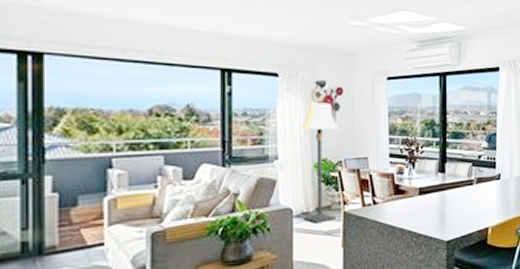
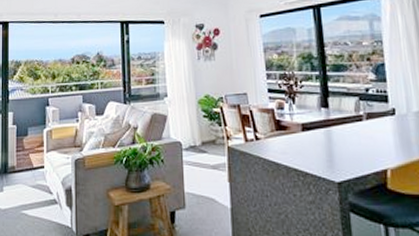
lamp: present [299,102,339,223] -> none [183,43,221,157]

